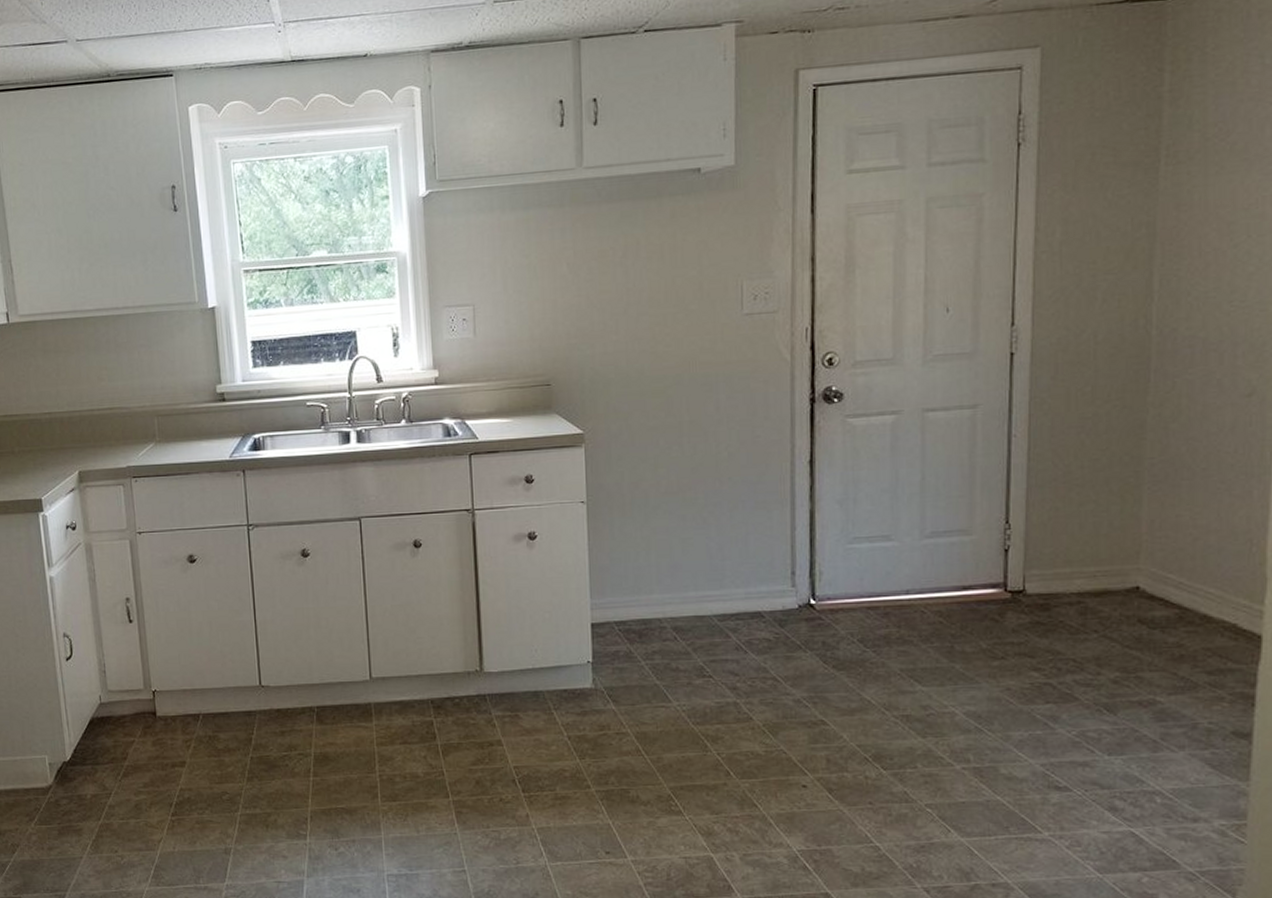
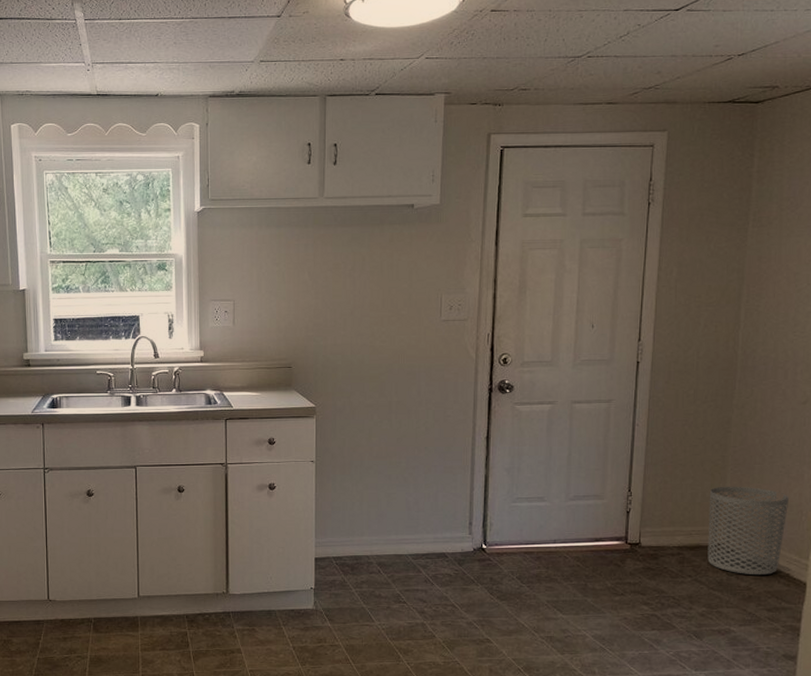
waste bin: none [1119,510,1232,628] -> present [707,486,789,576]

